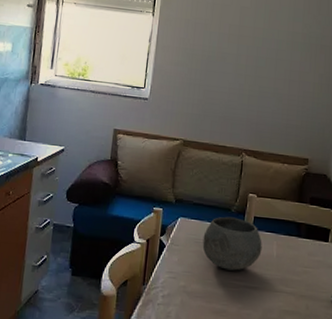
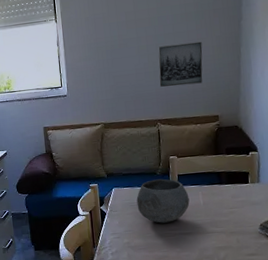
wall art: none [252,70,304,120] -> present [158,41,203,87]

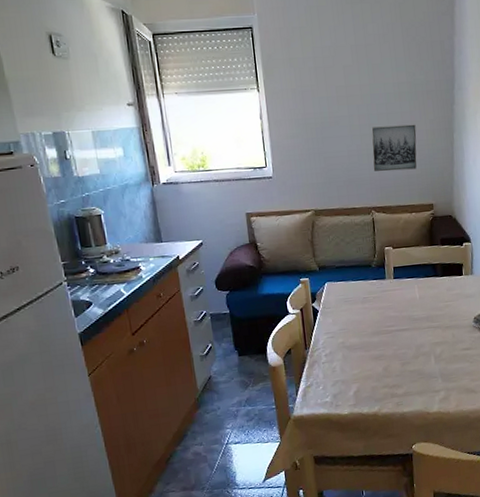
bowl: present [136,178,190,223] -> none [351,271,406,320]

